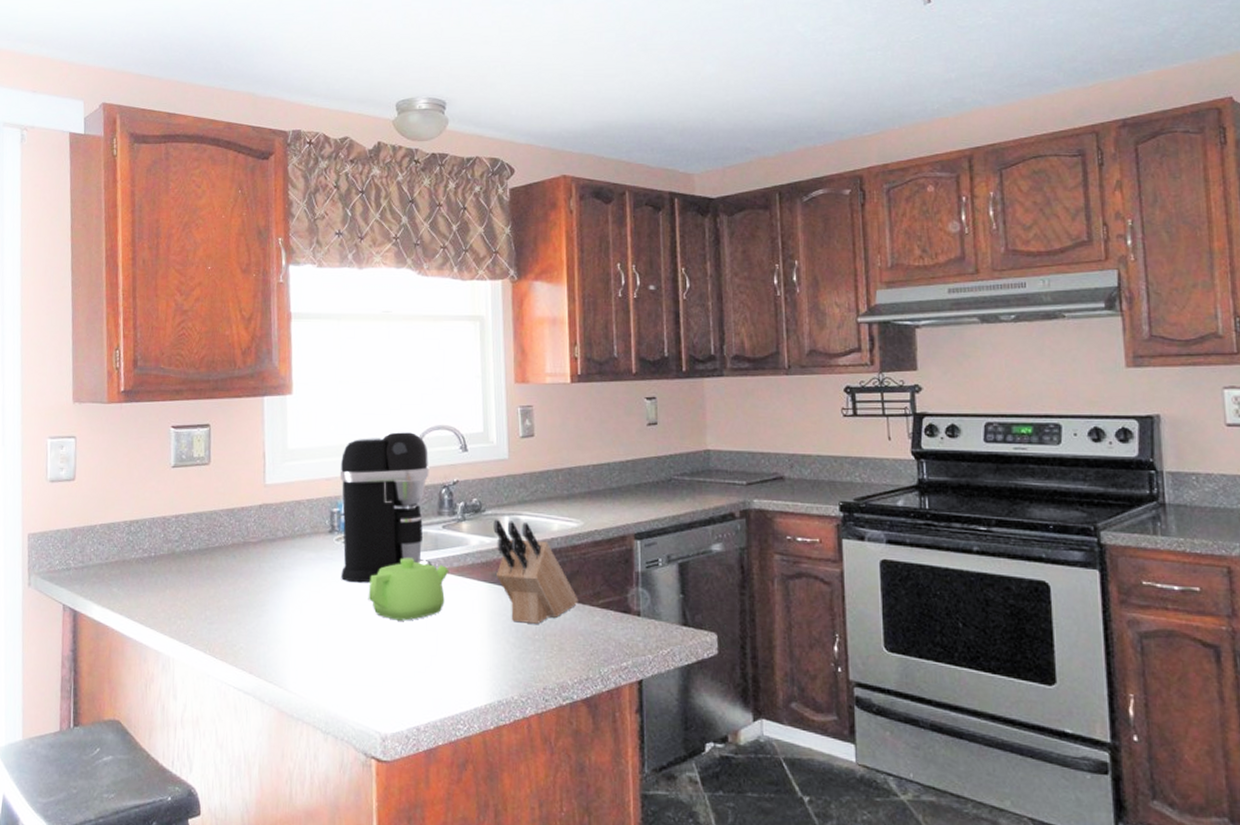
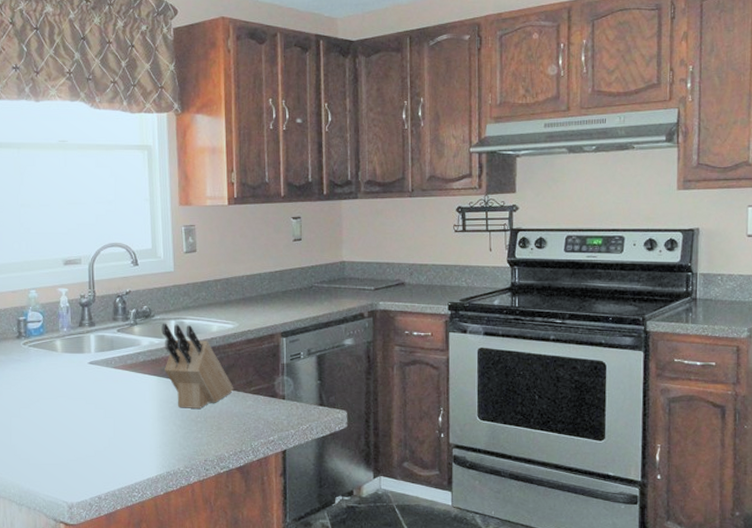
coffee maker: present [339,429,432,583] -> none [24,247,109,380]
teapot: present [368,558,450,621] -> none [53,357,124,410]

